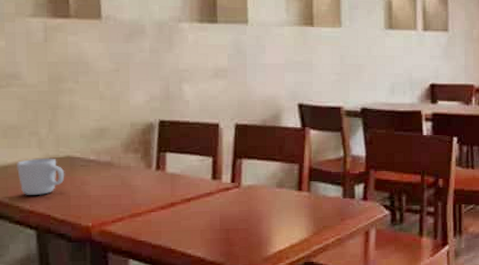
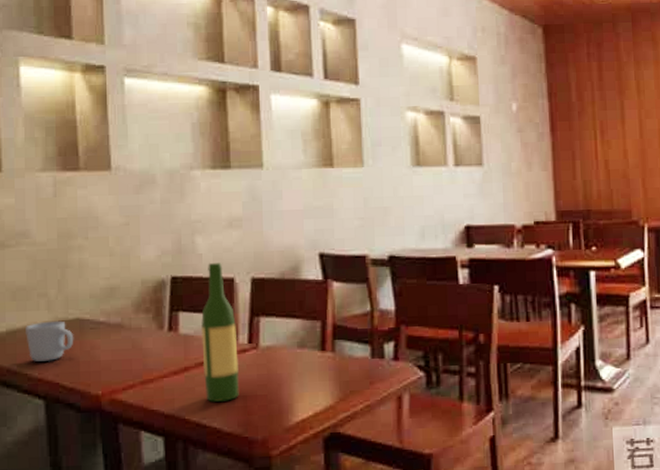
wine bottle: none [186,109,222,234] -> present [200,263,239,402]

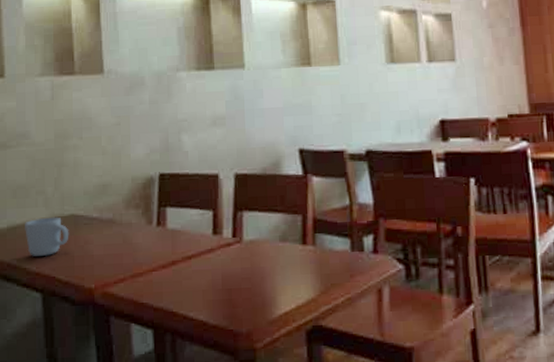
wine bottle: present [200,263,239,402] -> none [187,160,224,295]

